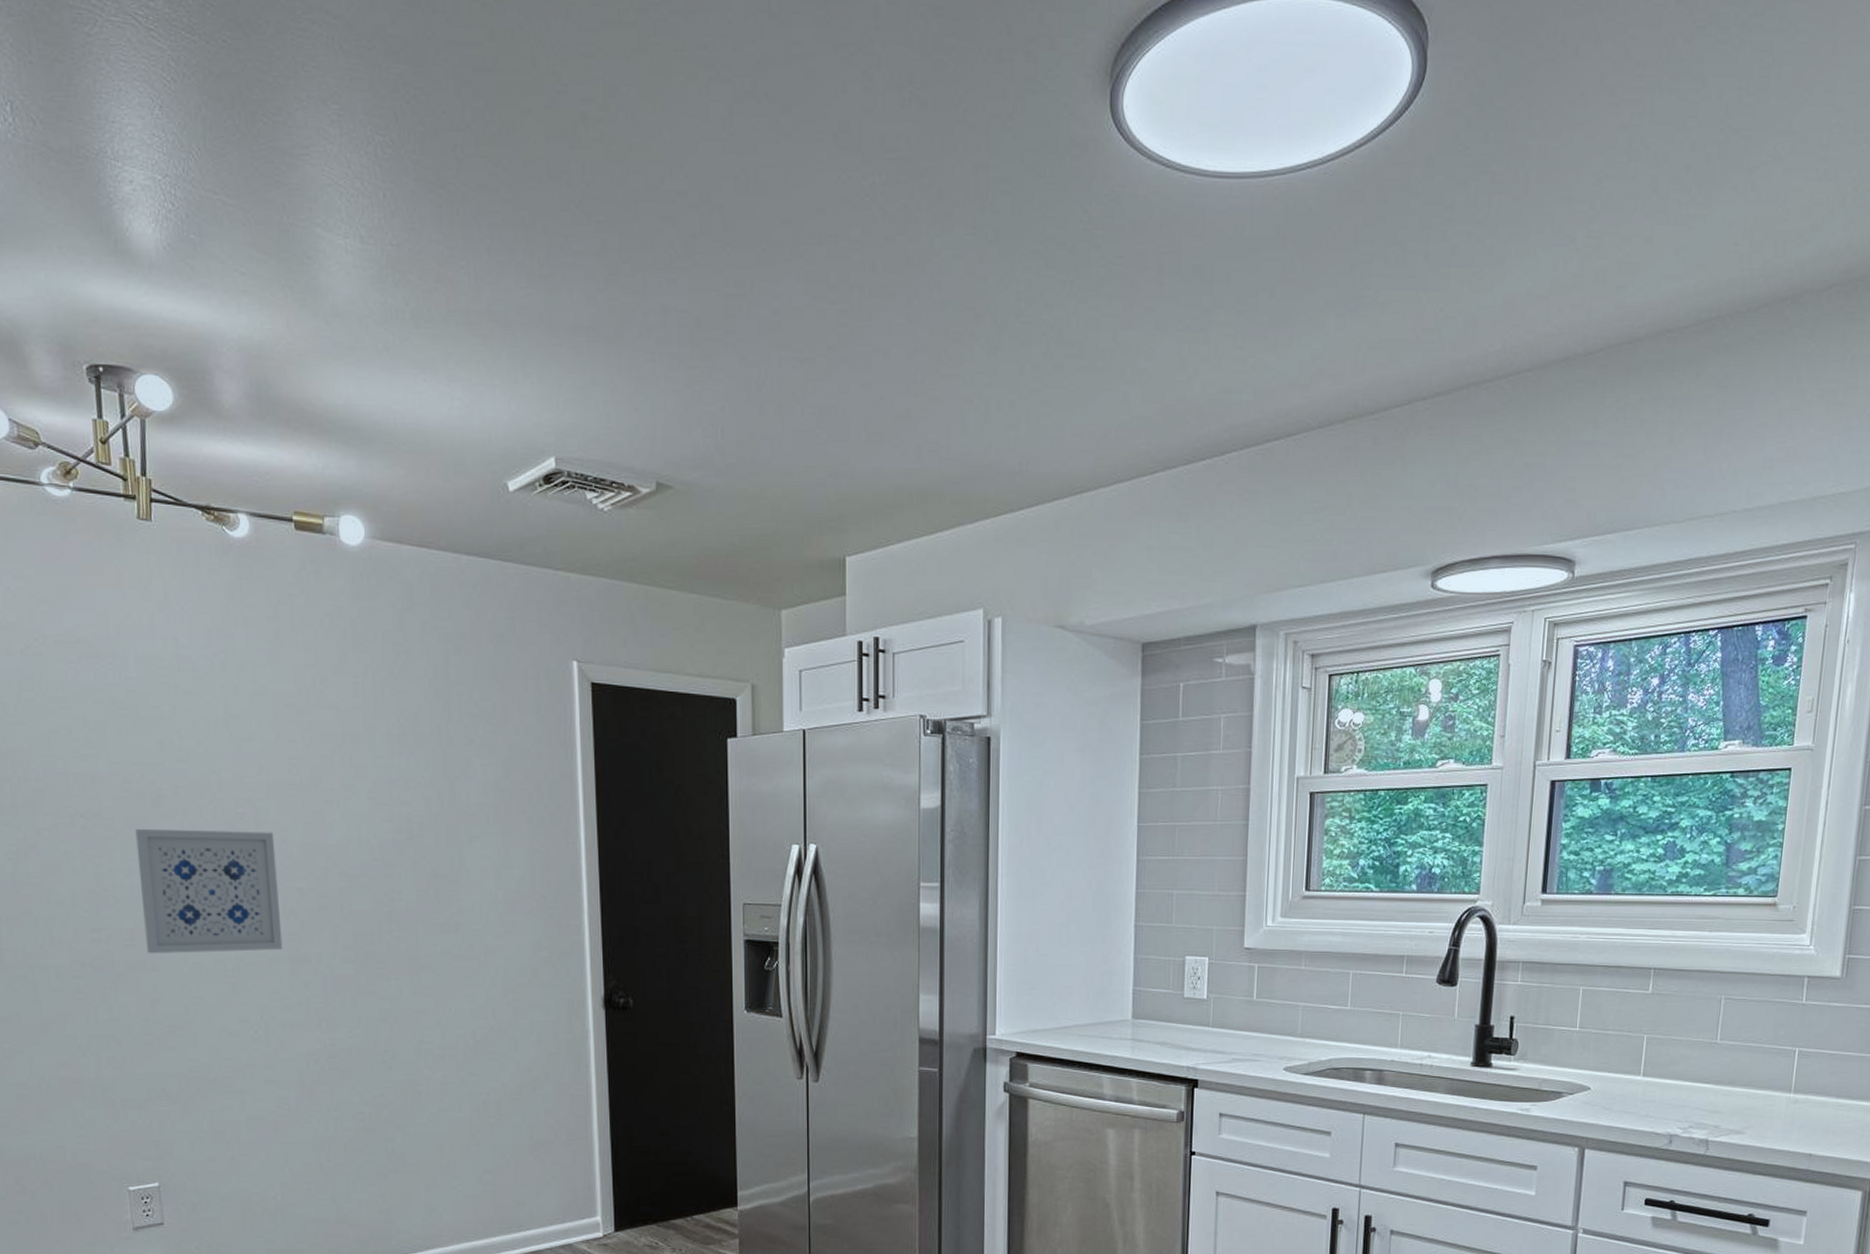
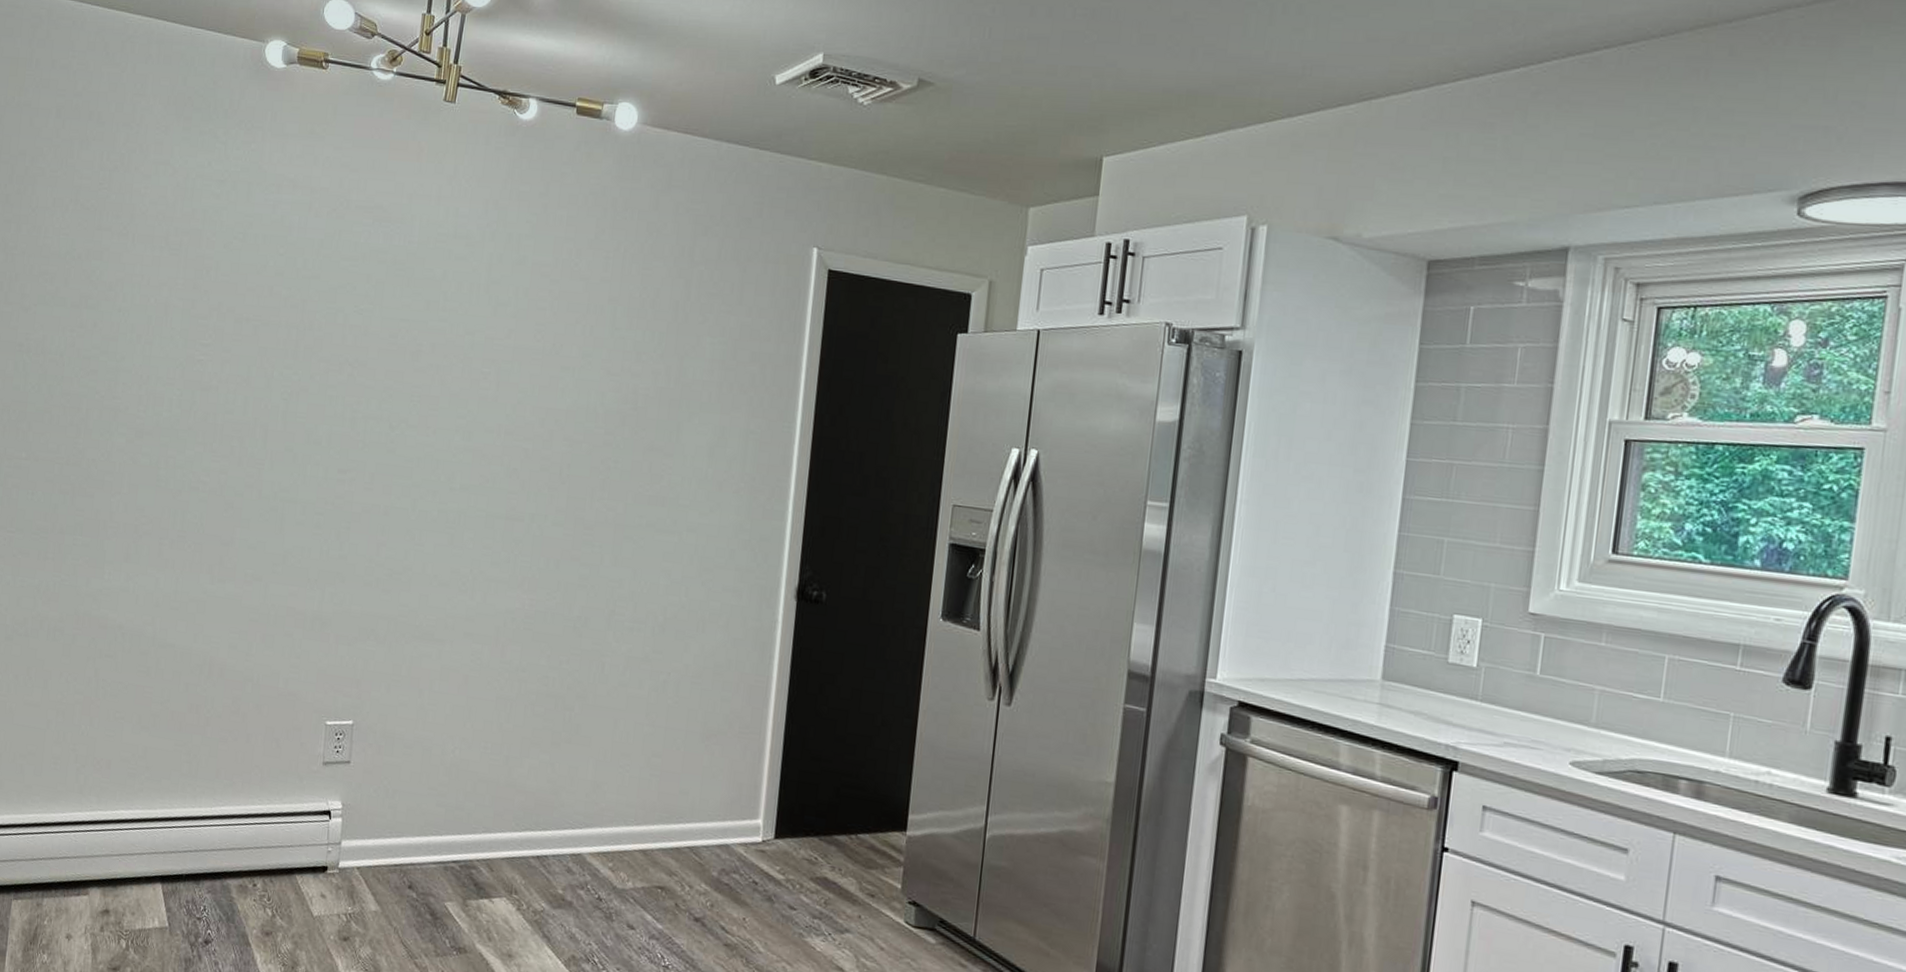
wall art: present [135,829,283,954] -> none [382,381,512,507]

